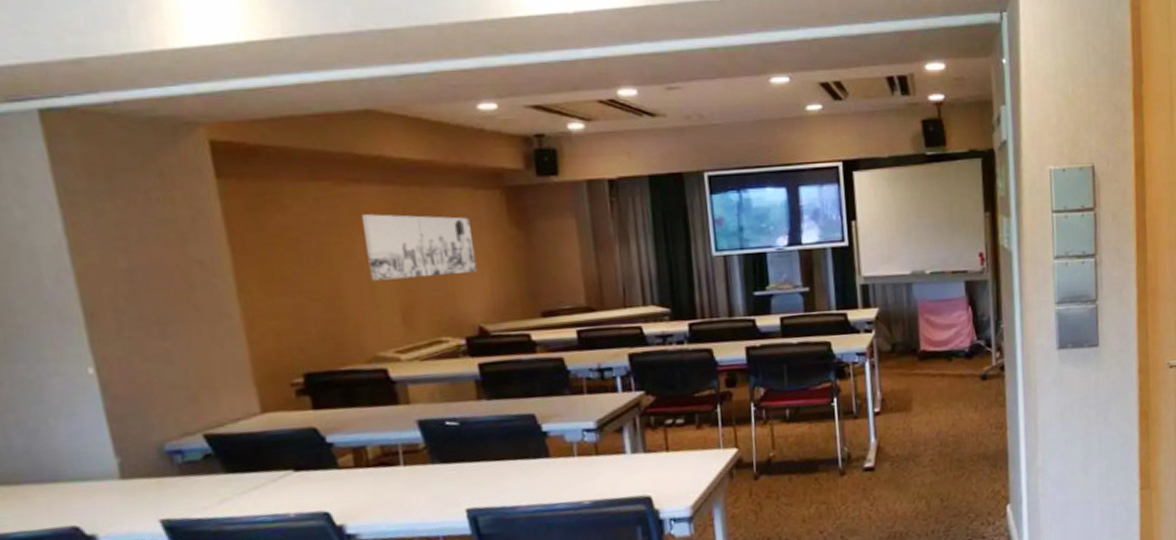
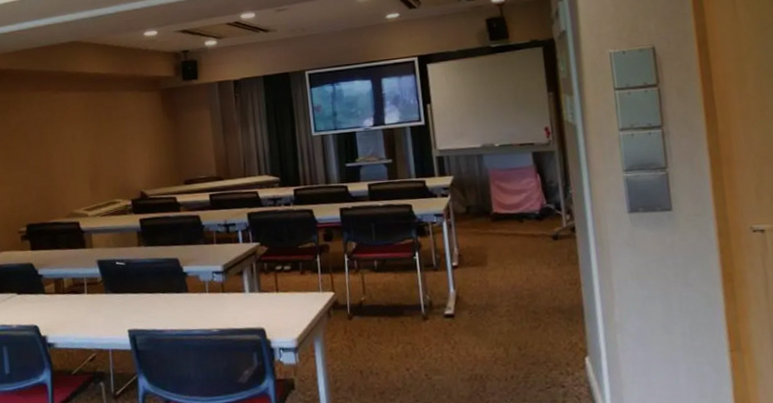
wall art: present [361,214,477,281] -> none [67,112,141,159]

